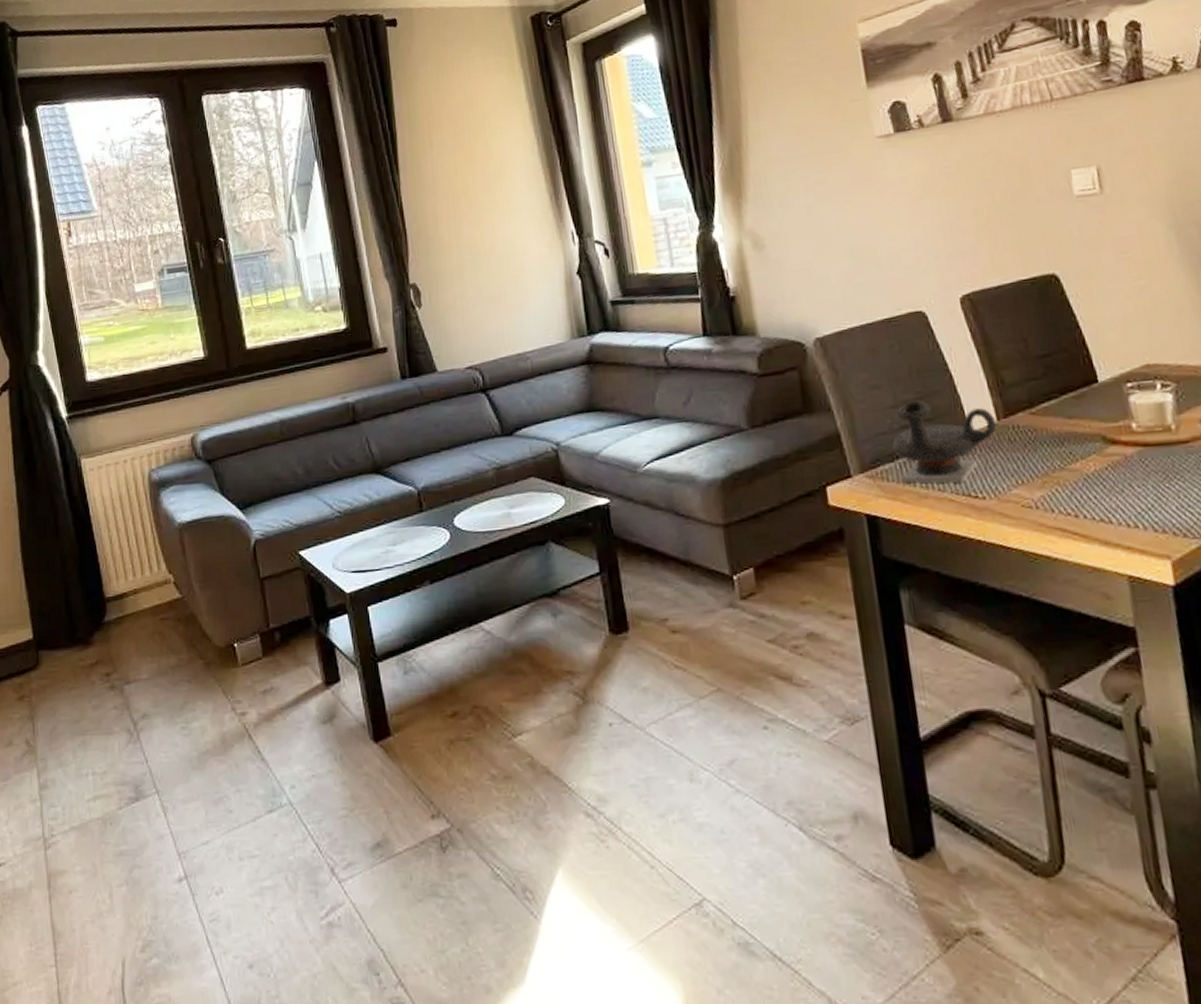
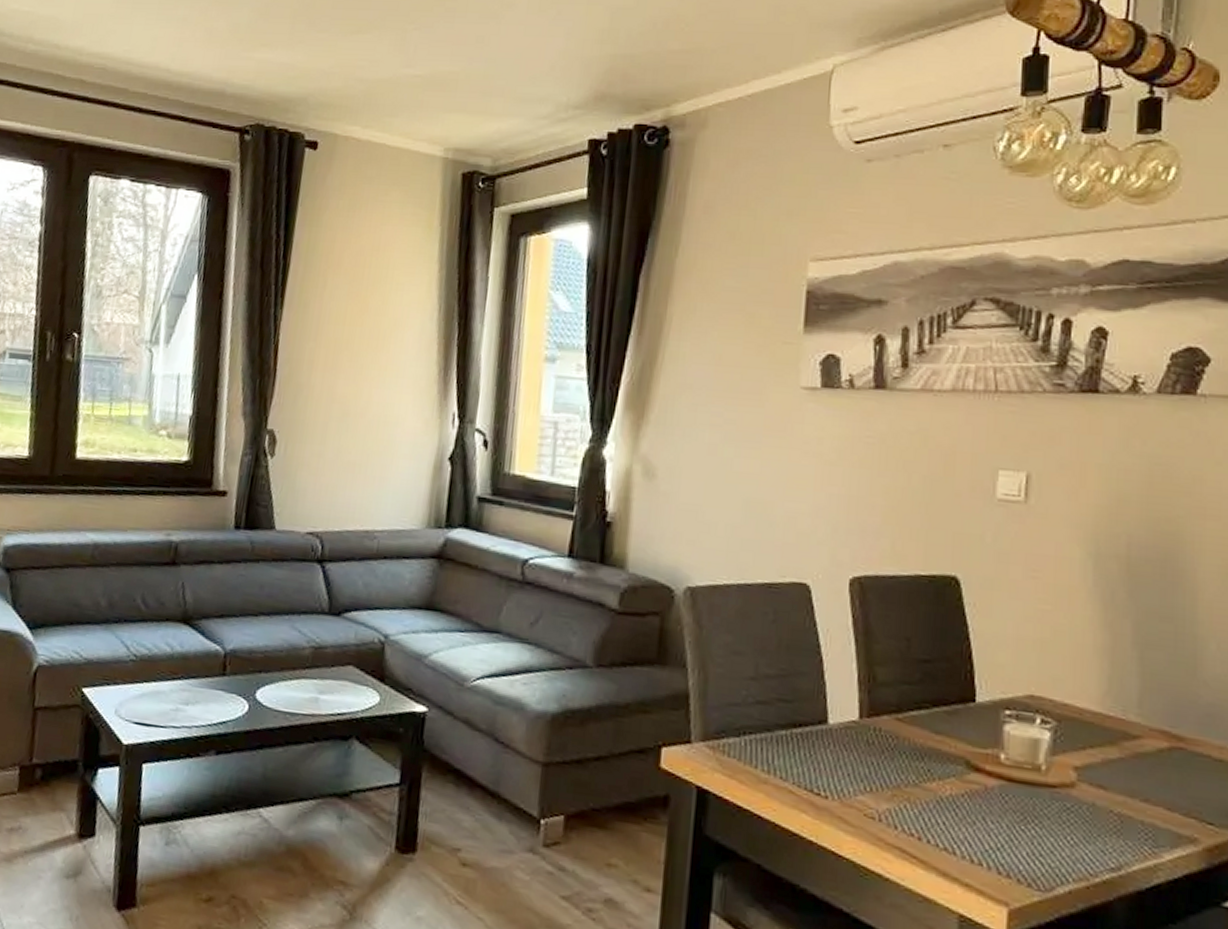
teapot: present [892,400,997,484] -> none [741,677,859,776]

